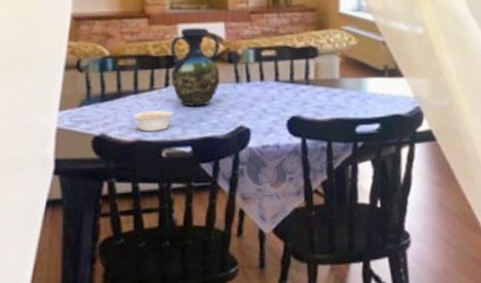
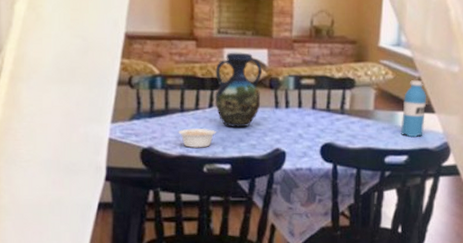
water bottle: none [369,44,394,104] -> present [400,80,427,137]

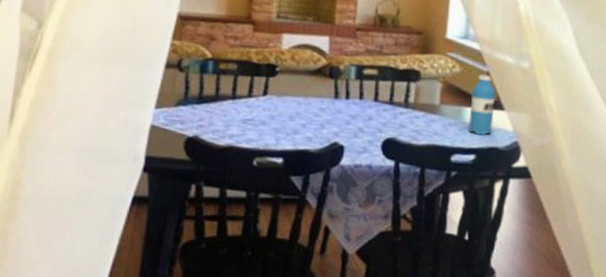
legume: present [178,128,223,149] -> none [227,117,277,140]
vase: present [215,52,262,128] -> none [270,38,322,118]

